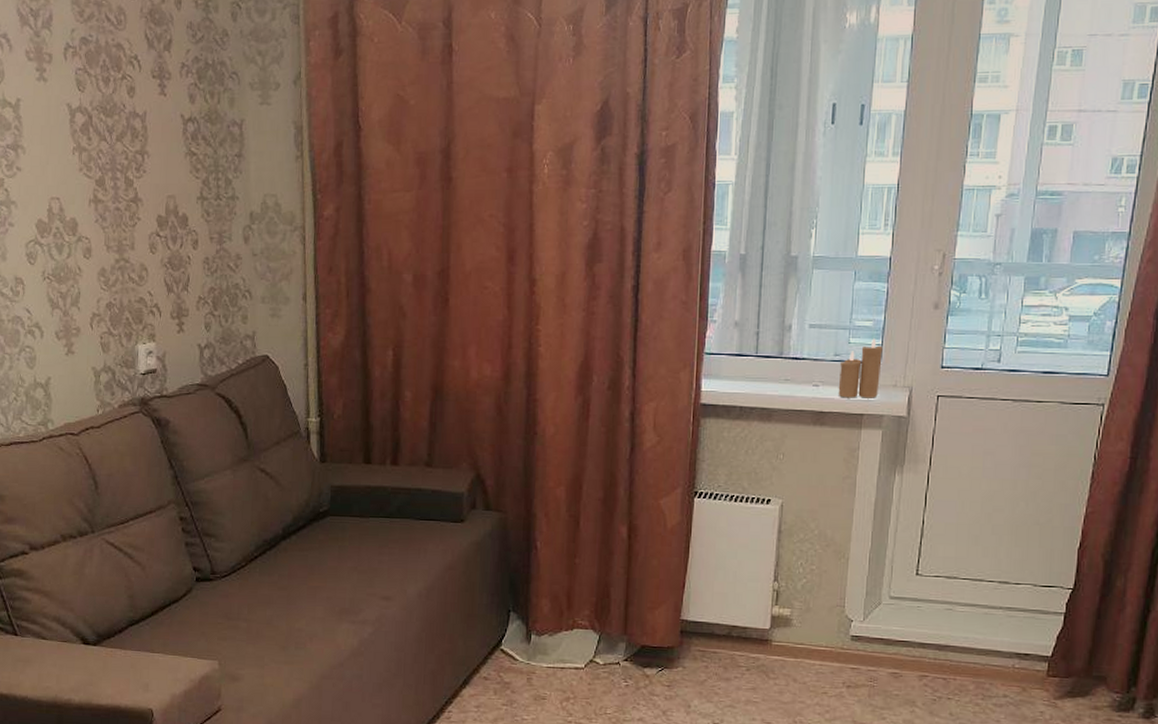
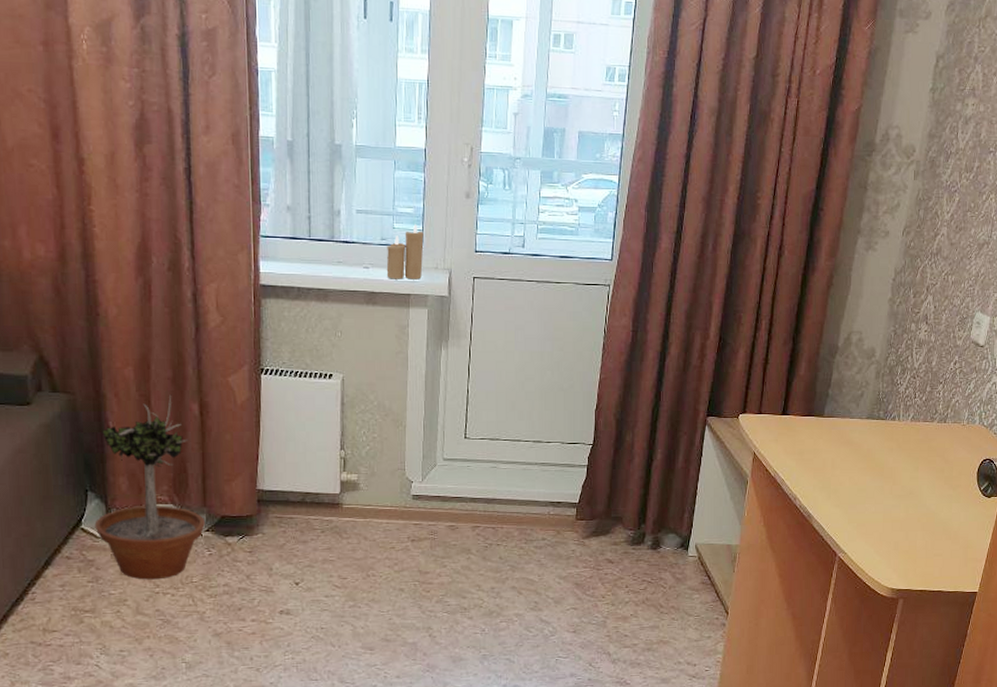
potted tree: none [514,516,624,708] -> present [94,394,205,580]

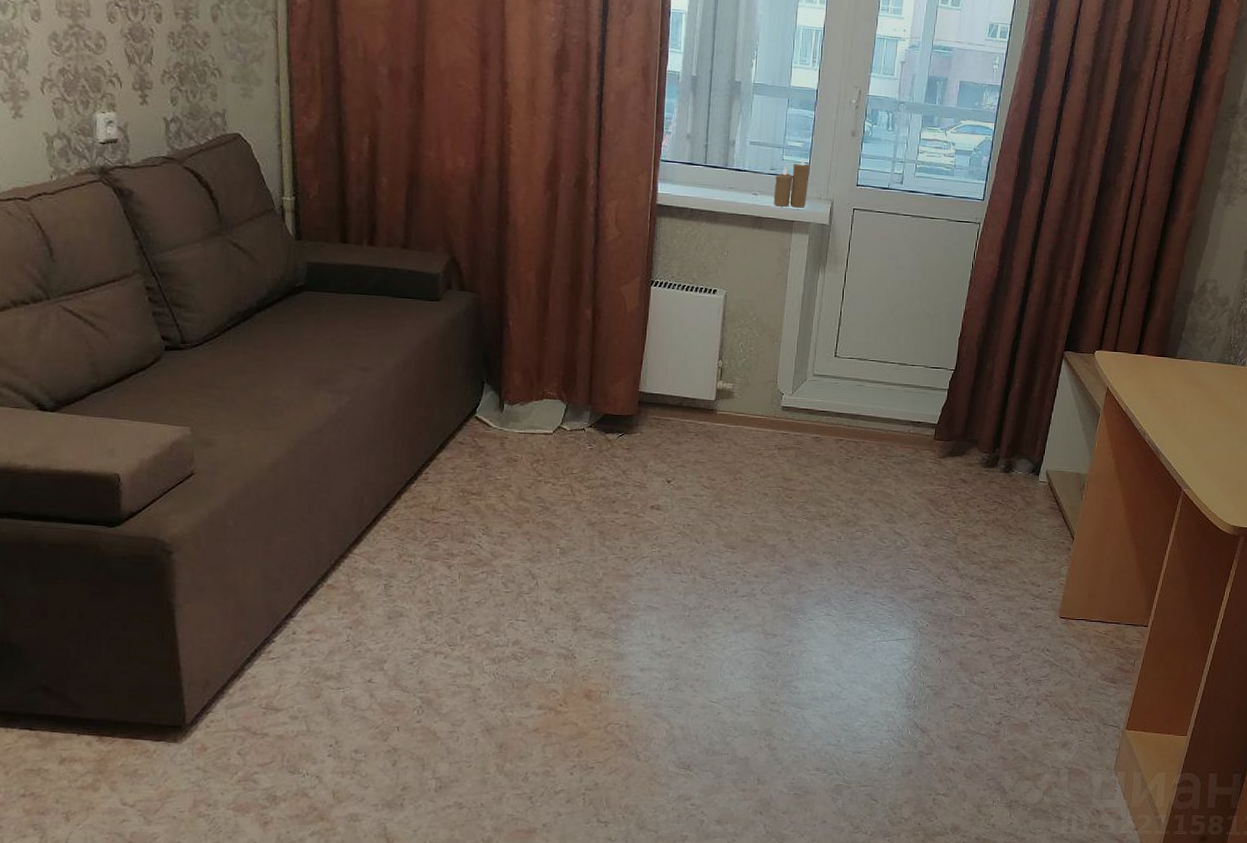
potted tree: present [94,394,205,580] -> none [488,299,589,469]

